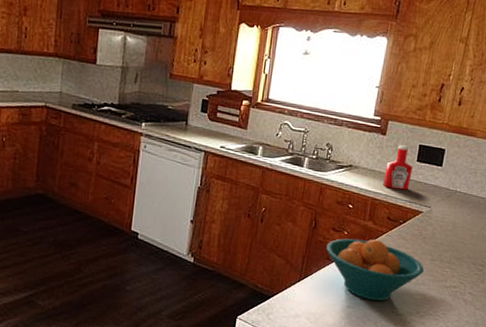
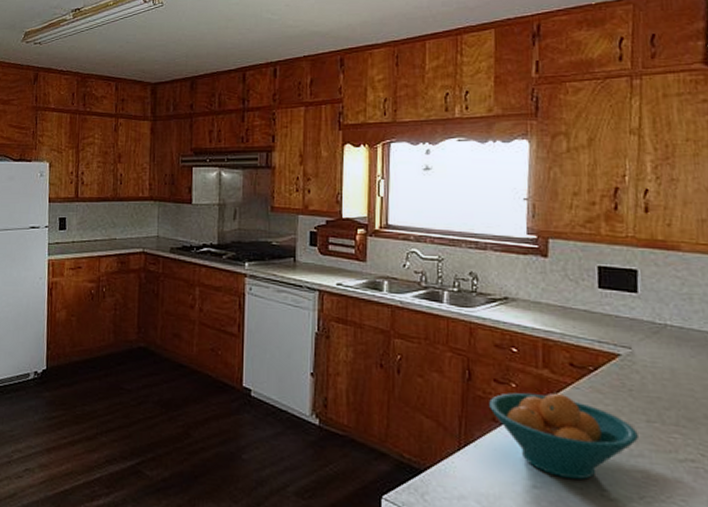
ketchup bottle: present [383,145,413,190] -> none [554,268,595,326]

